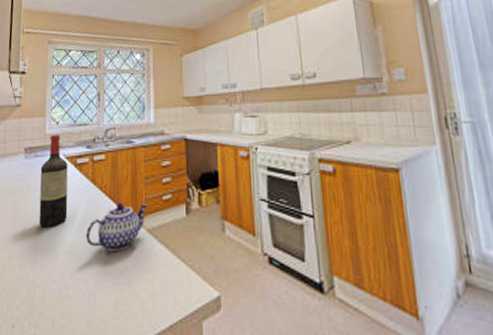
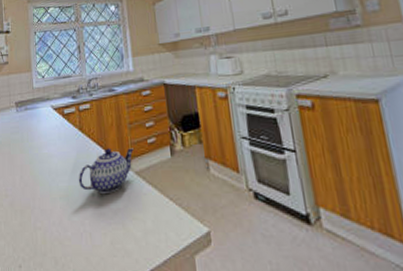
wine bottle: present [38,135,68,228] -> none [31,88,60,175]

